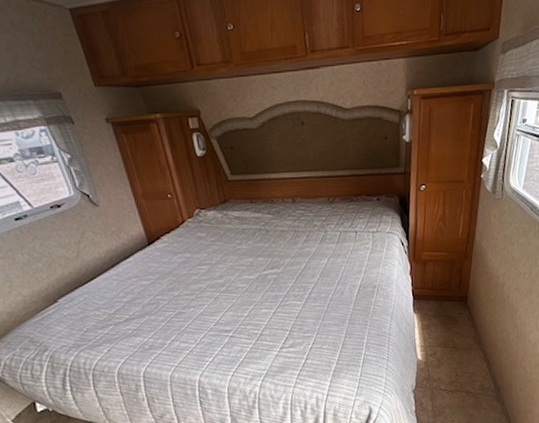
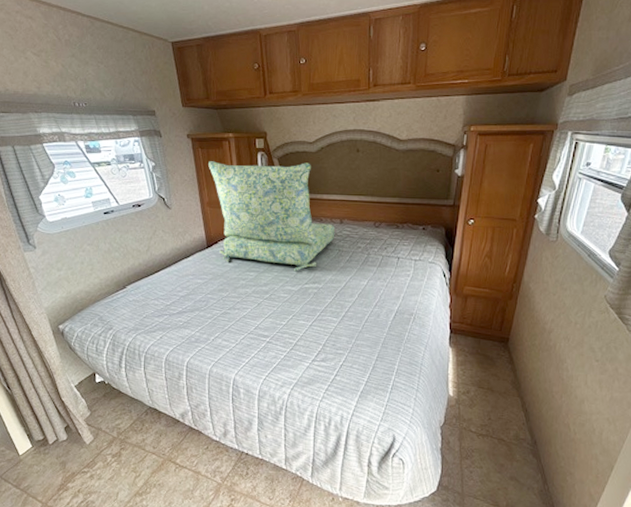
seat cushion: none [136,140,289,259] -> present [208,161,336,272]

